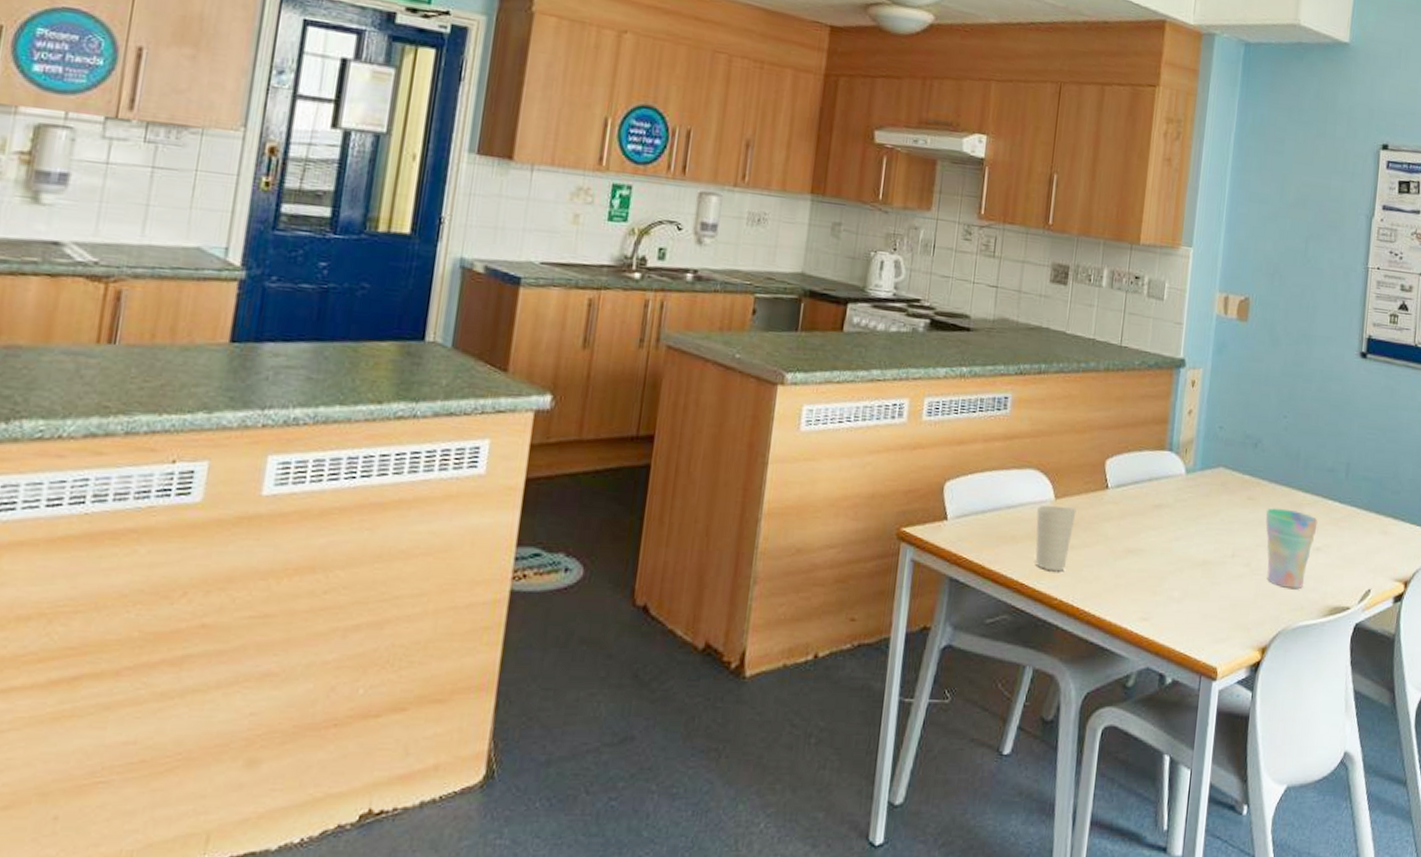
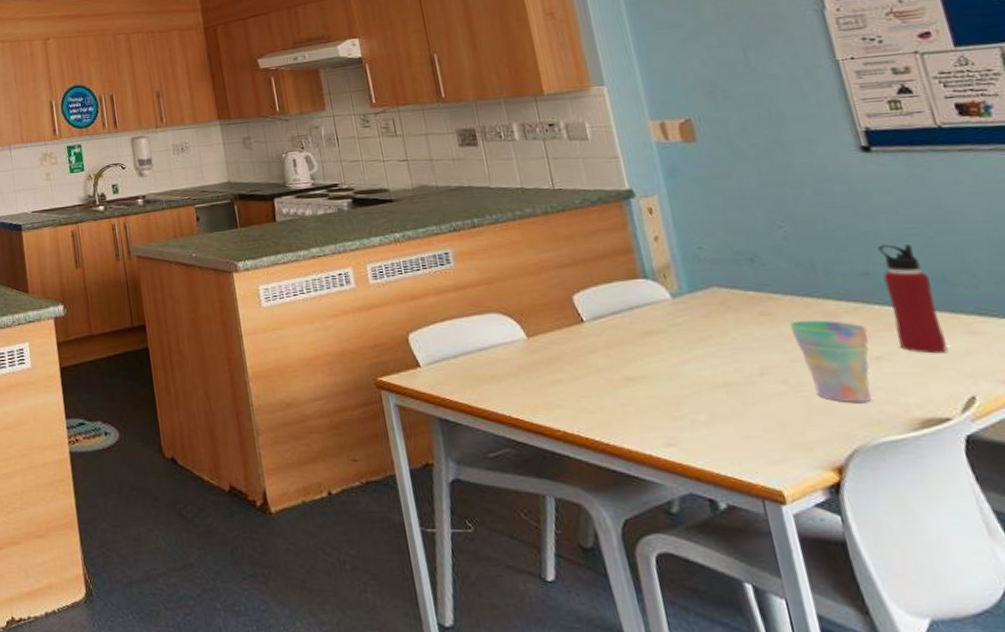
cup: present [1035,504,1077,572] -> none [511,343,560,405]
water bottle: none [1335,445,1371,549] -> present [877,244,948,354]

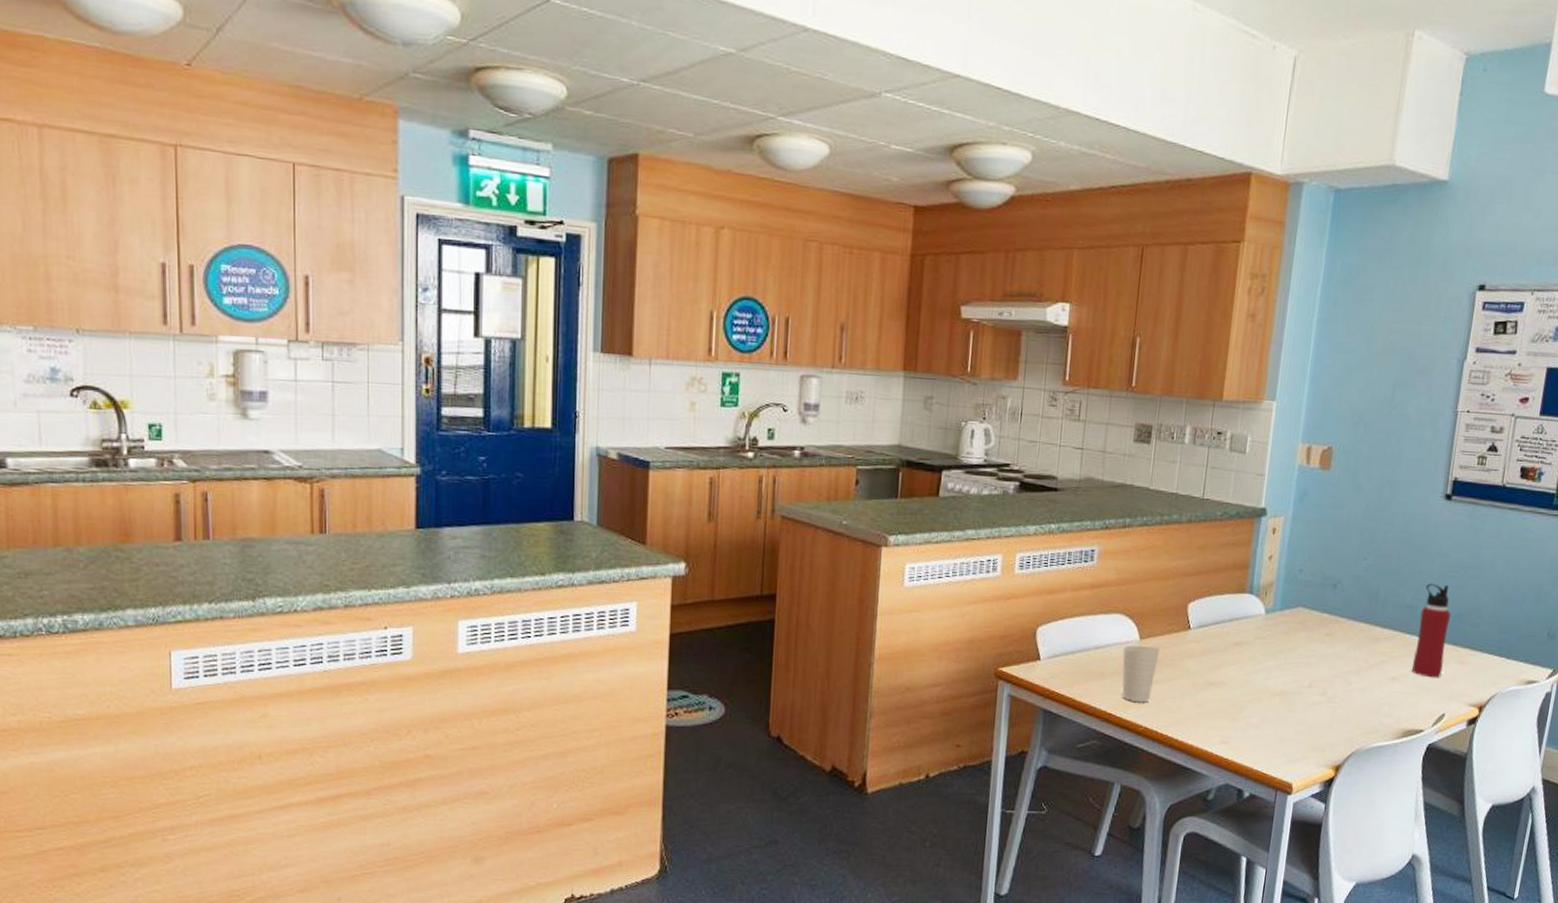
cup: none [511,343,560,405] -> present [1122,645,1160,703]
cup: present [789,320,871,404] -> none [1342,642,1395,715]

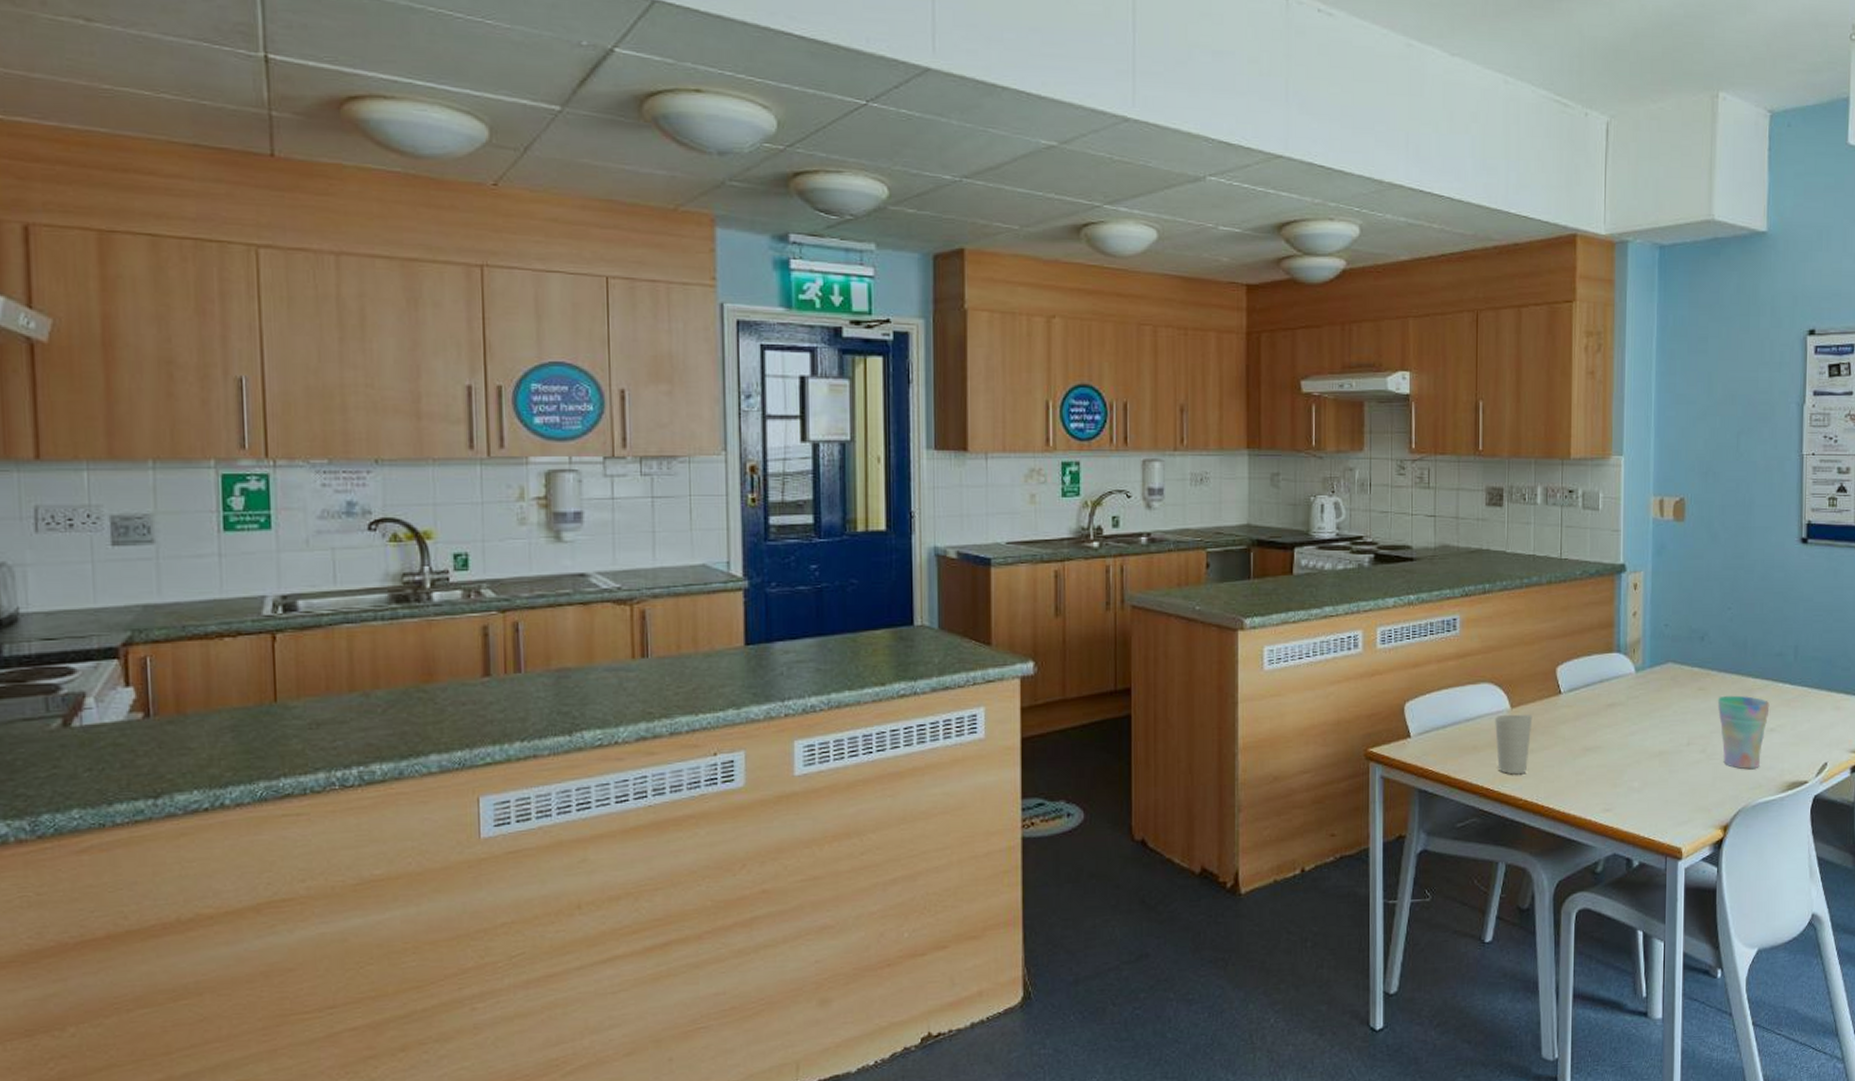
cup: none [1342,642,1395,715] -> present [1717,695,1770,770]
water bottle: present [1412,583,1451,678] -> none [1788,629,1820,726]

